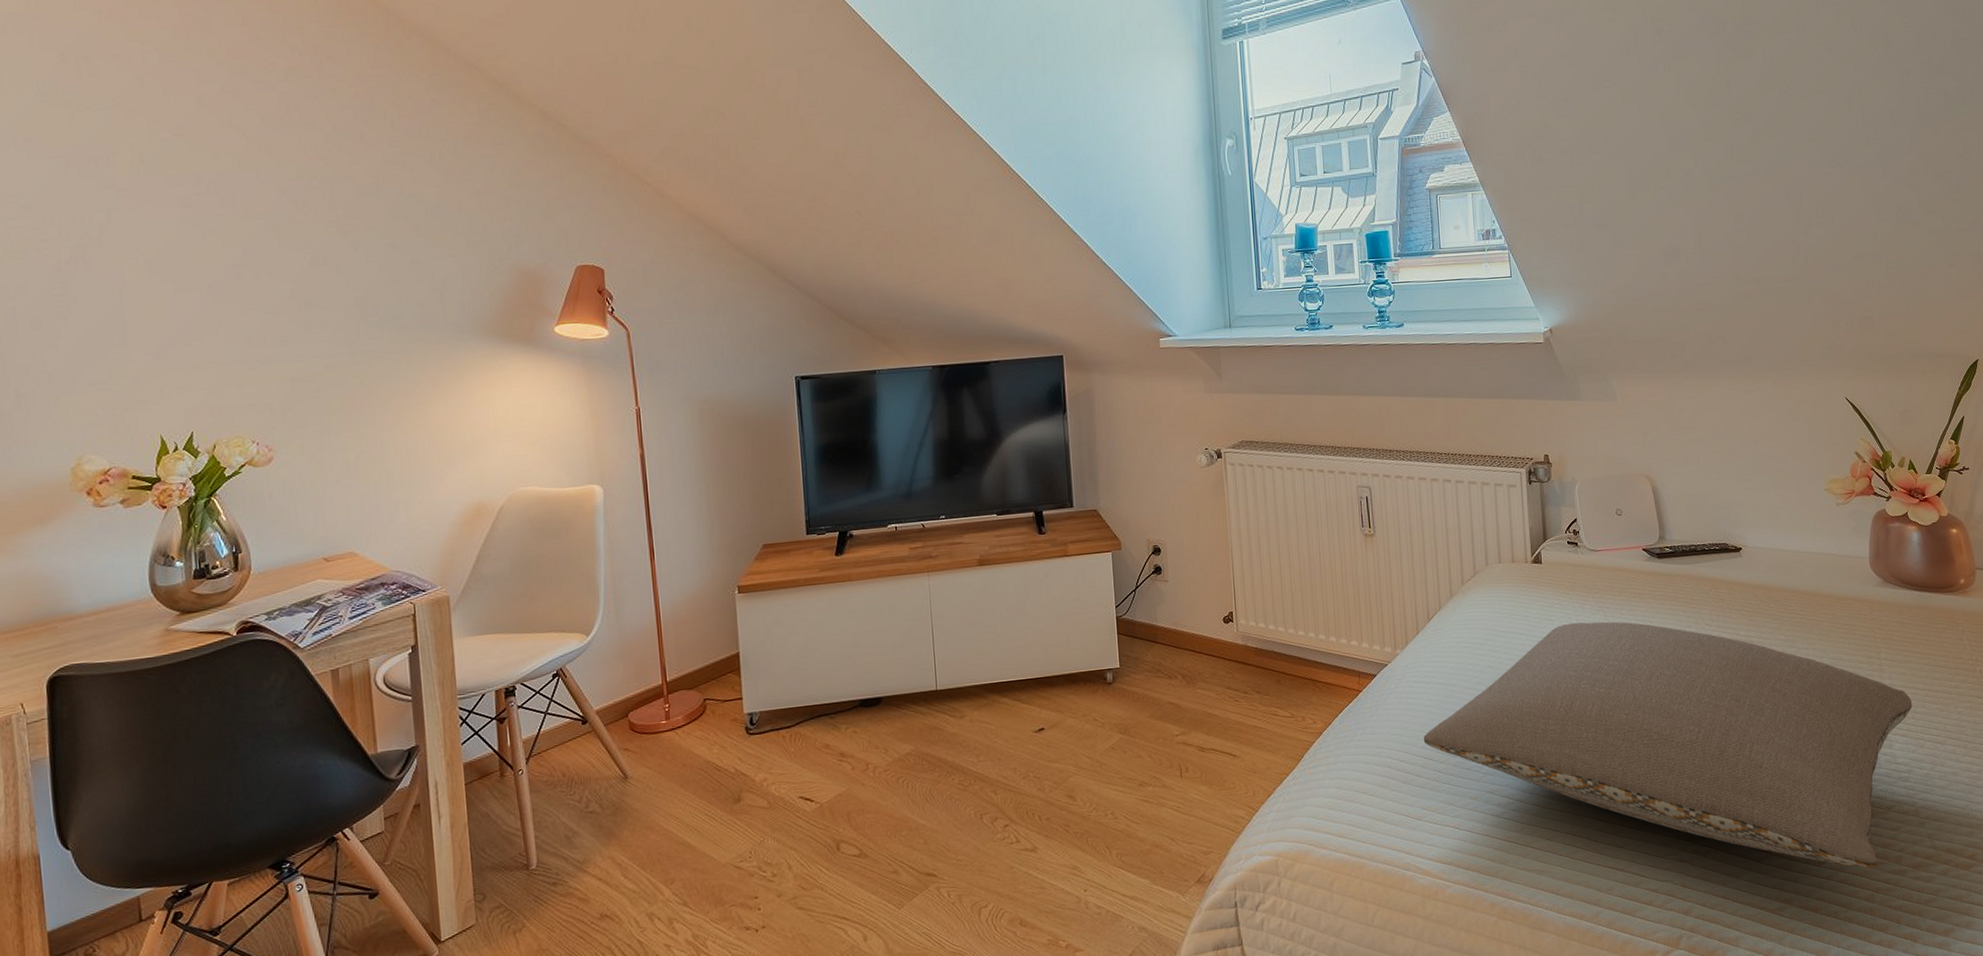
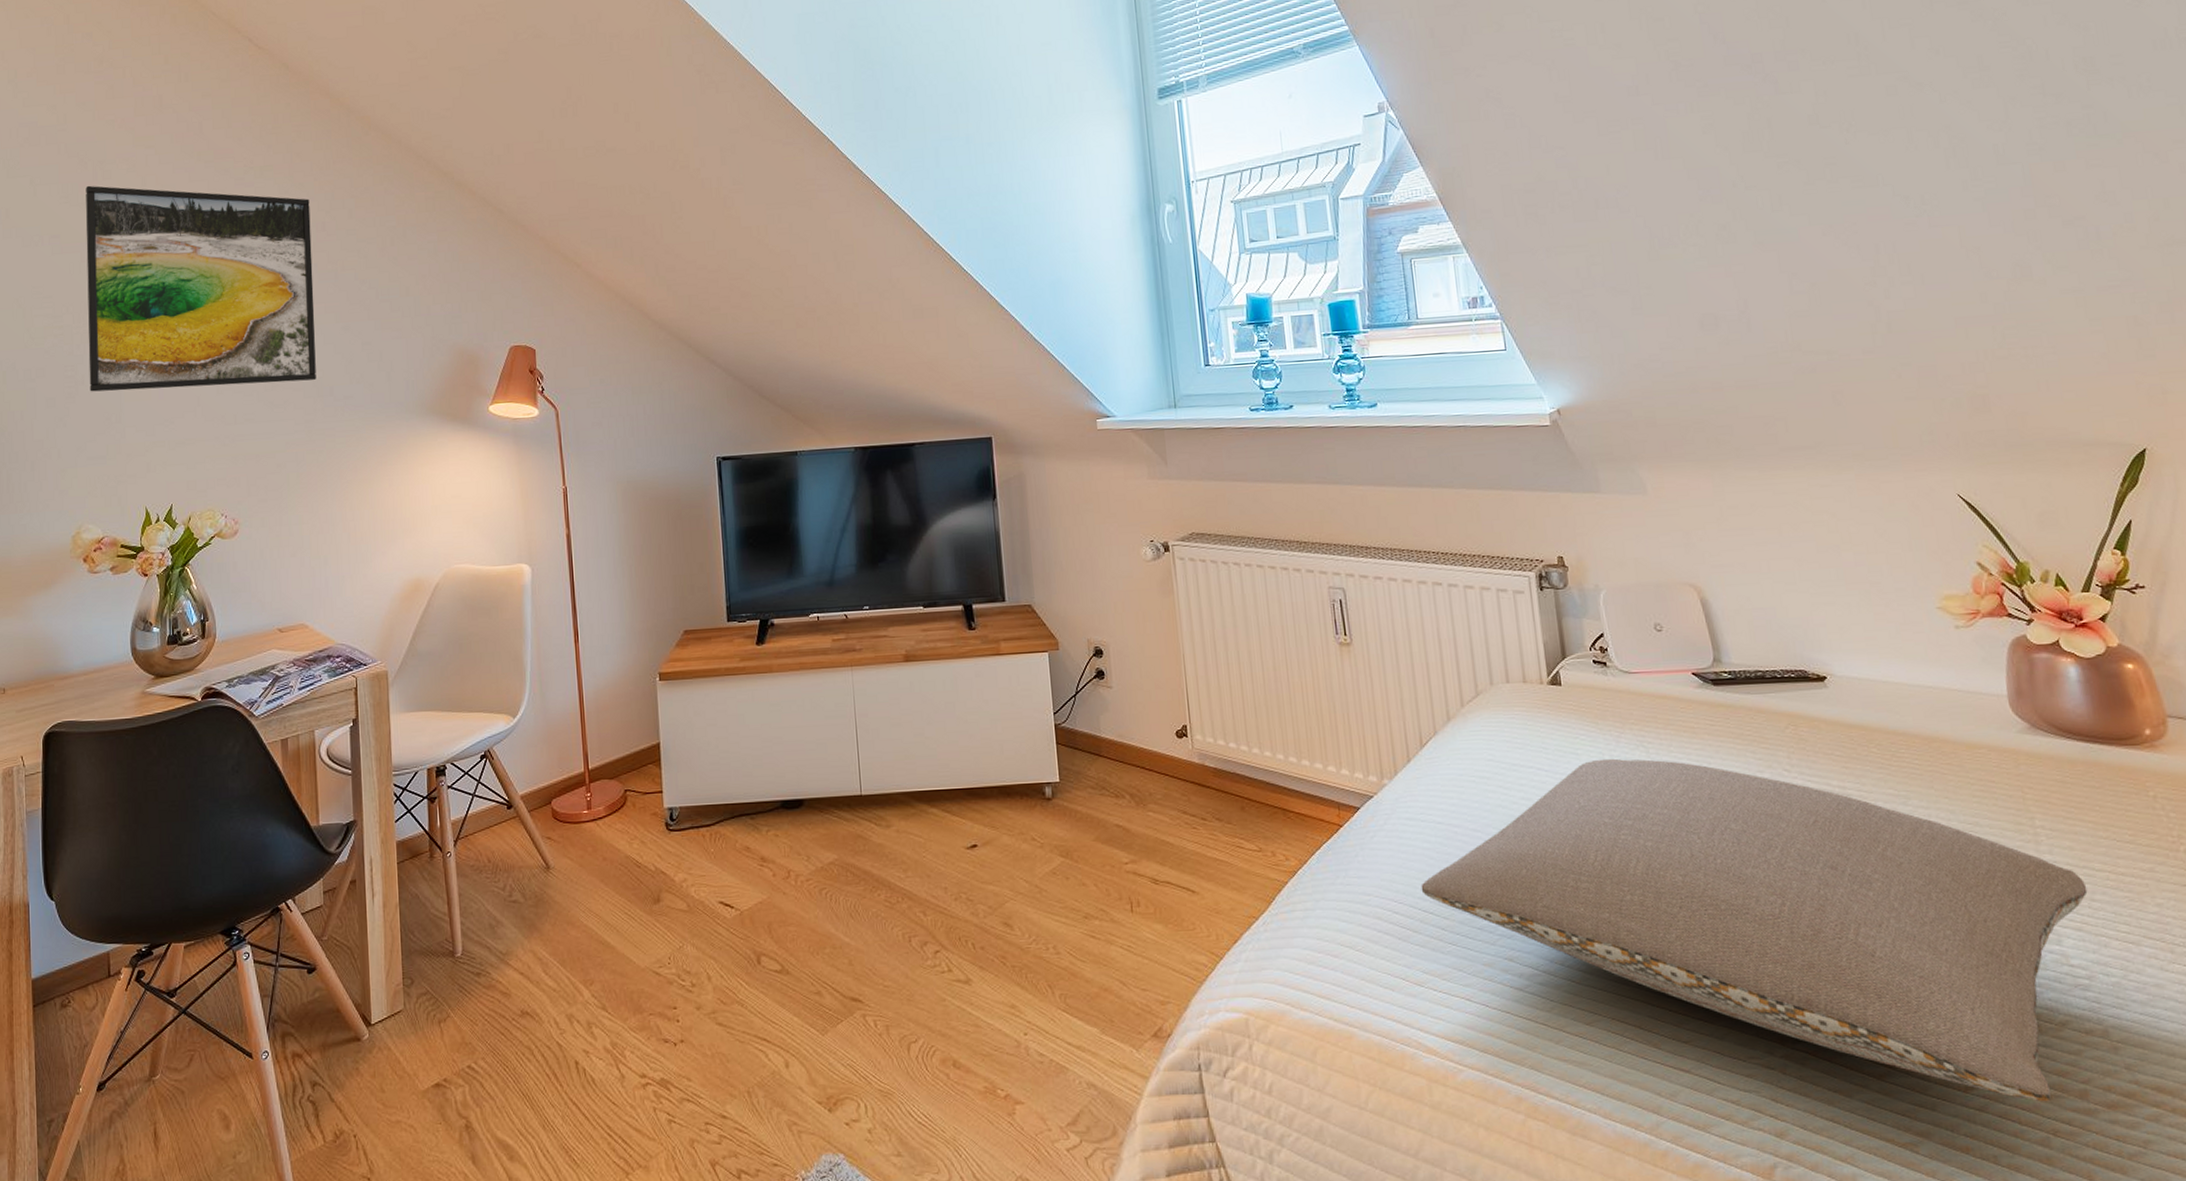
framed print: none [67,82,359,312] -> present [85,185,316,392]

